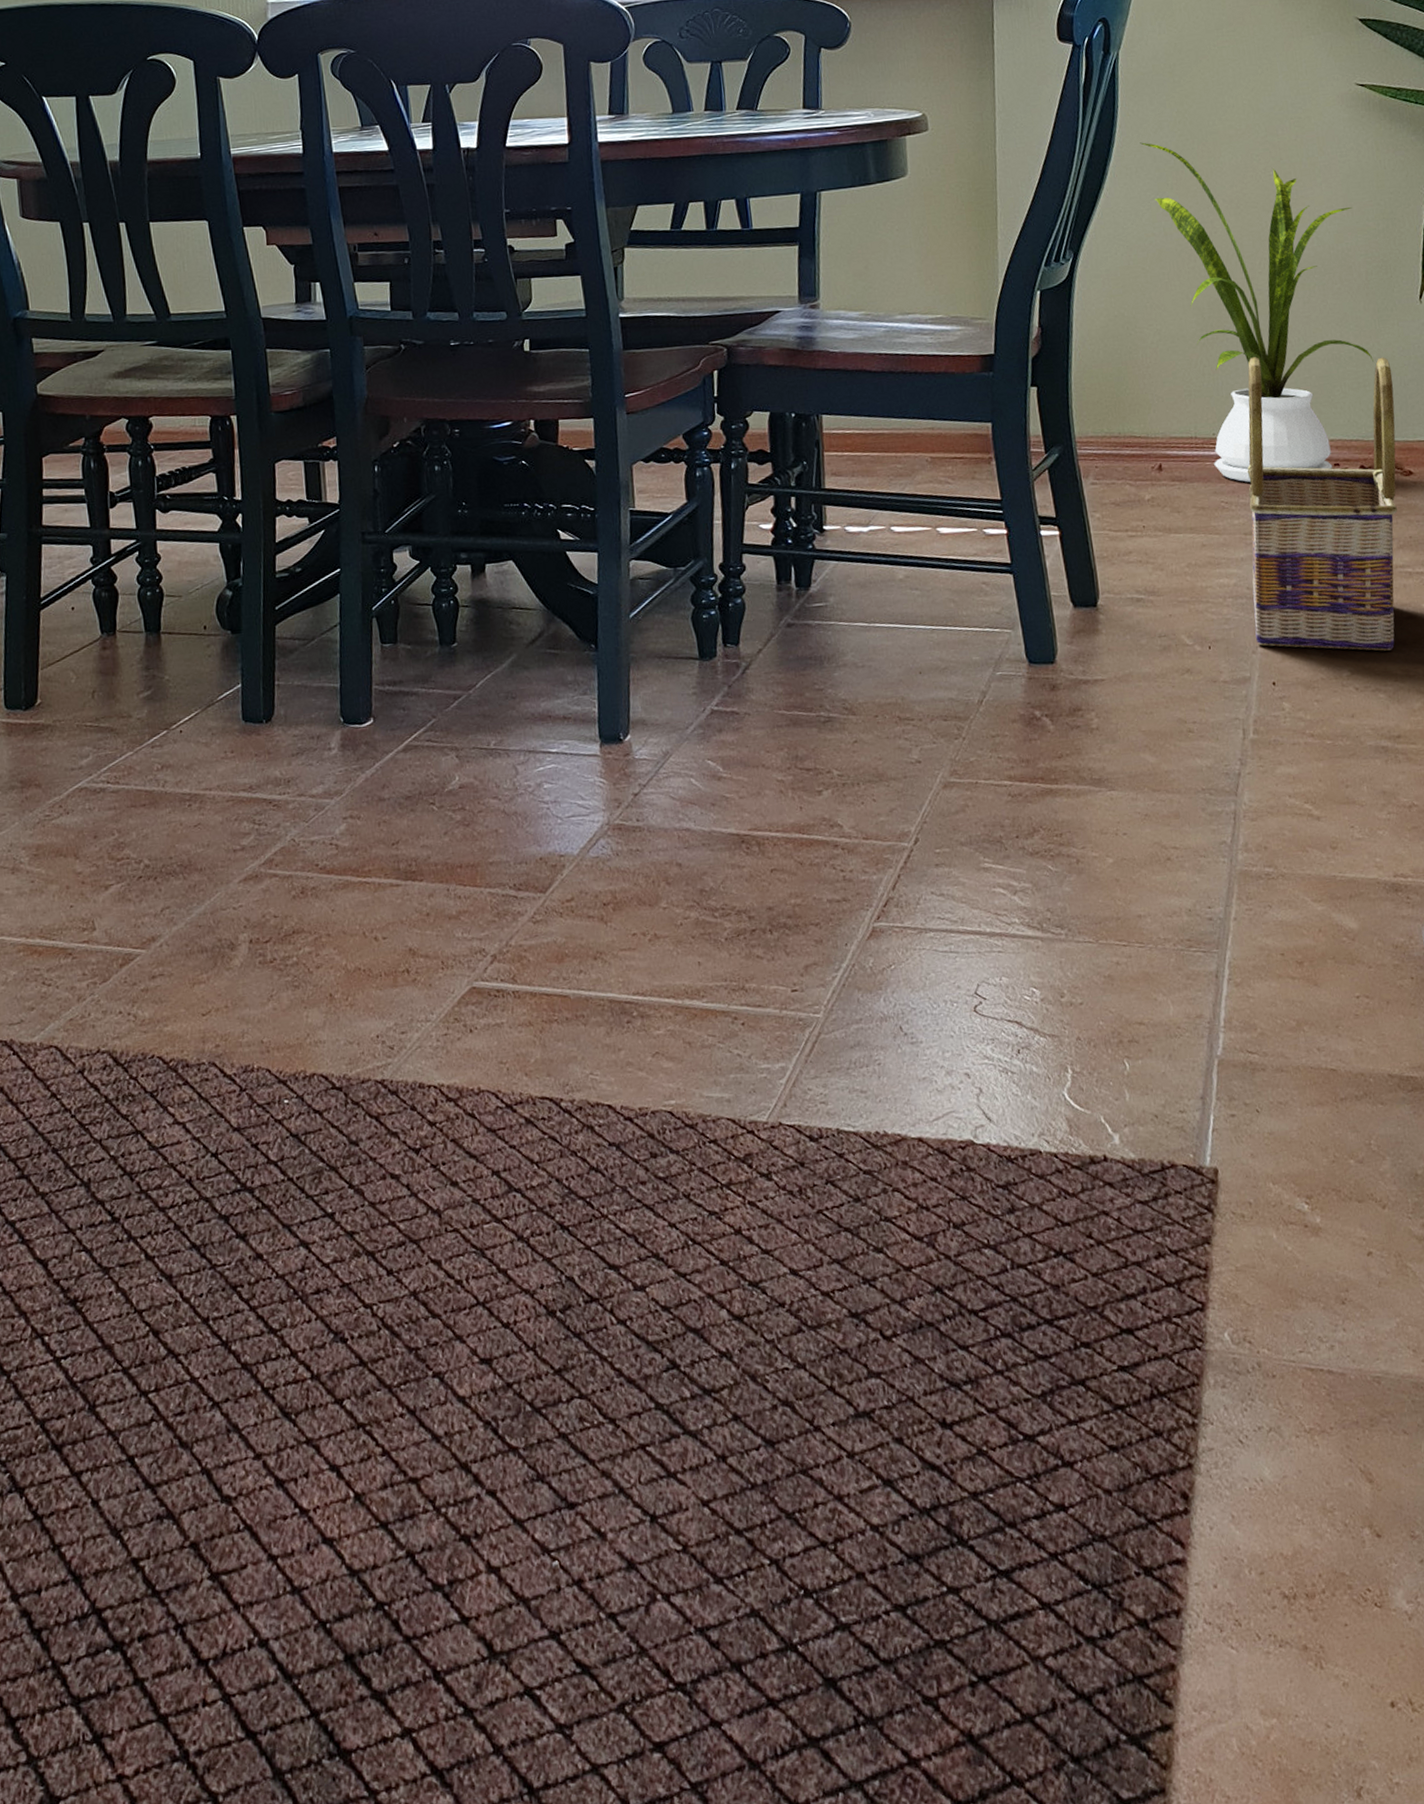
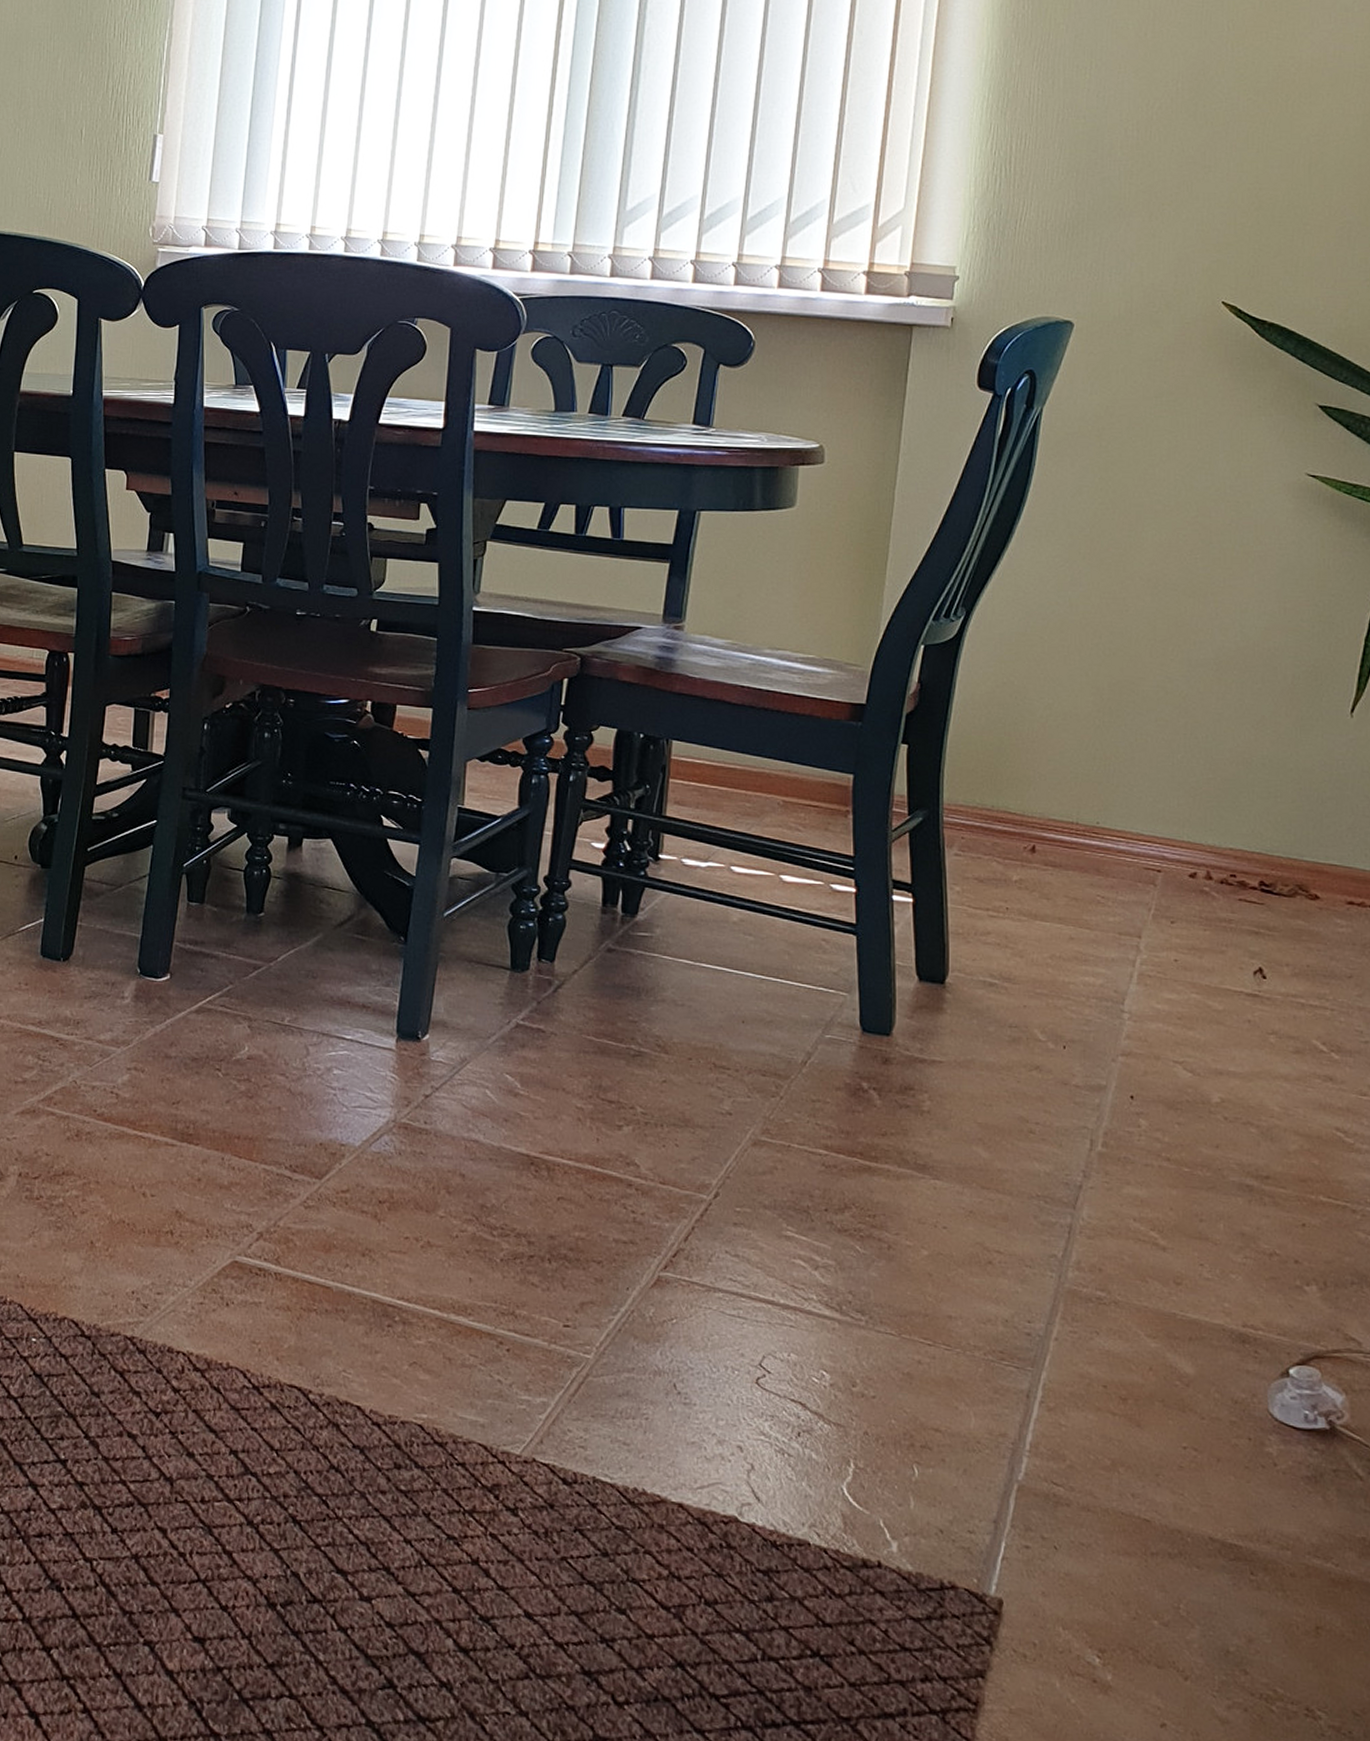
house plant: present [1140,142,1374,483] -> none [1054,505,1289,880]
basket: present [1247,357,1397,651] -> none [1118,748,1309,1083]

